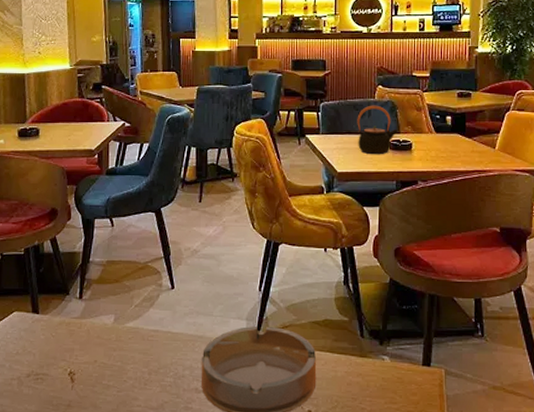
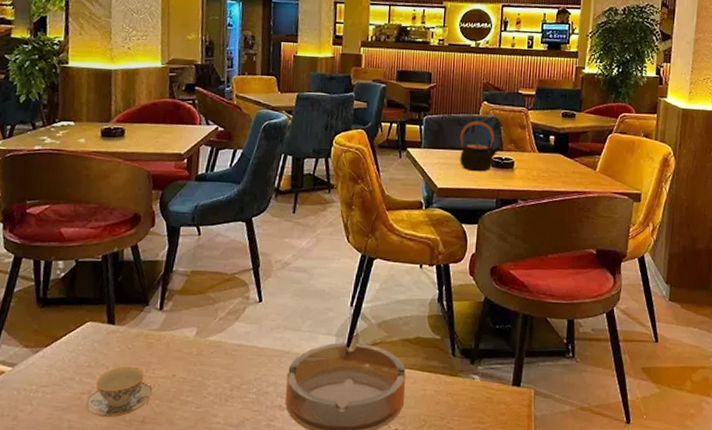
teacup: none [16,353,77,402] -> present [85,366,153,418]

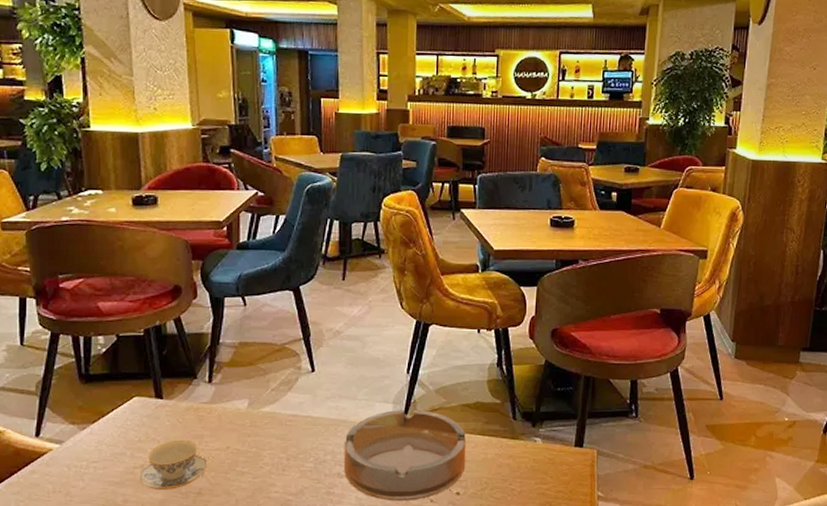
teapot: present [459,121,501,172] -> none [516,178,560,232]

